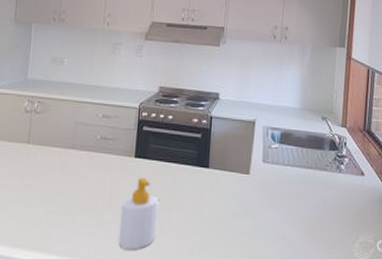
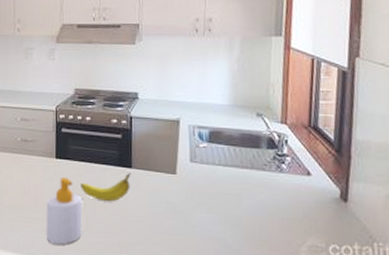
fruit: none [158,173,208,202] -> present [81,173,131,201]

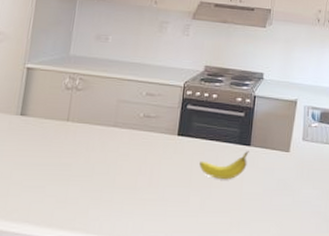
soap bottle: present [46,176,83,245] -> none [158,155,200,227]

